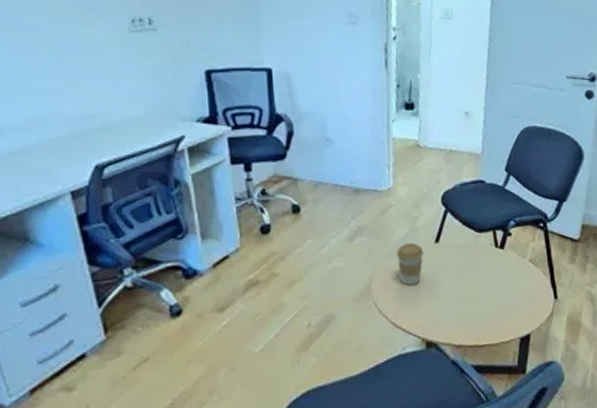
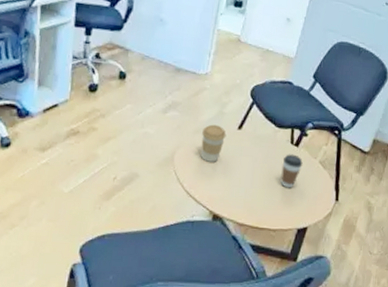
coffee cup: none [490,258,512,296] -> present [280,154,303,188]

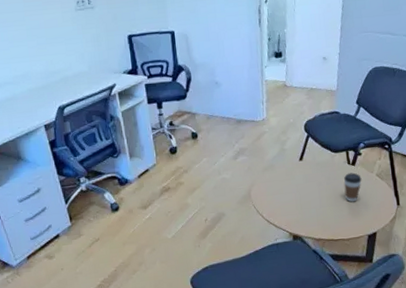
coffee cup: present [200,124,227,162] -> none [270,160,291,193]

